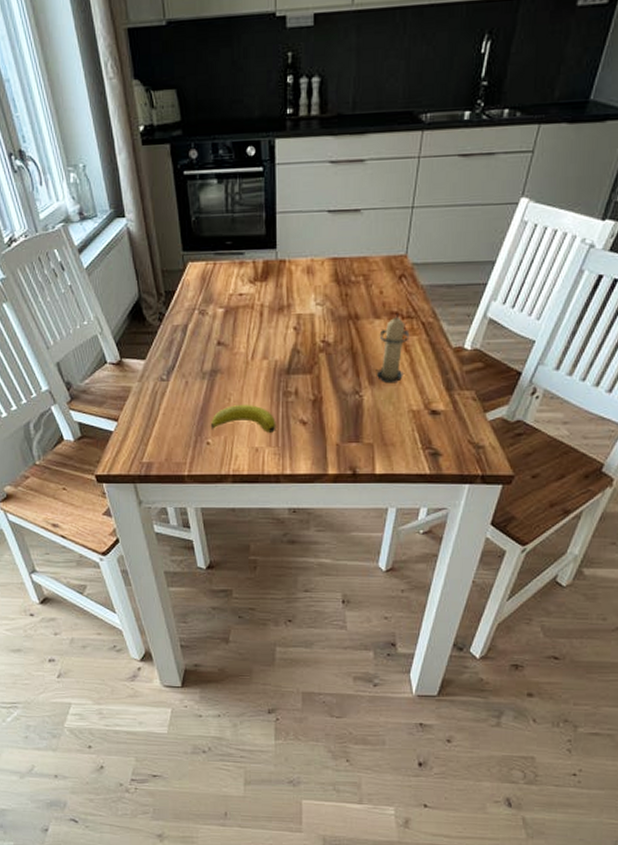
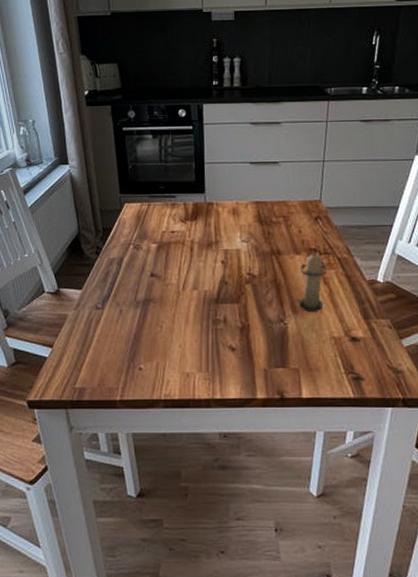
banana: present [210,404,276,433] -> none [143,331,206,358]

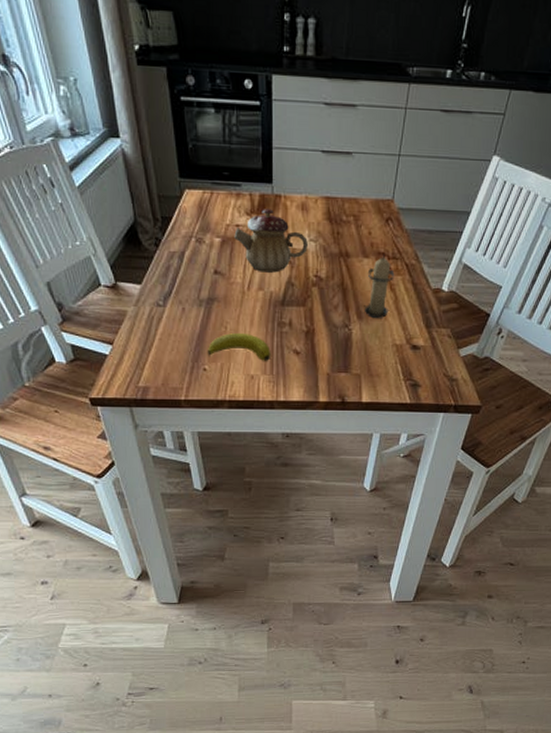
banana: none [143,331,206,358] -> present [207,332,271,361]
teapot: none [169,214,240,273] -> present [234,207,308,273]

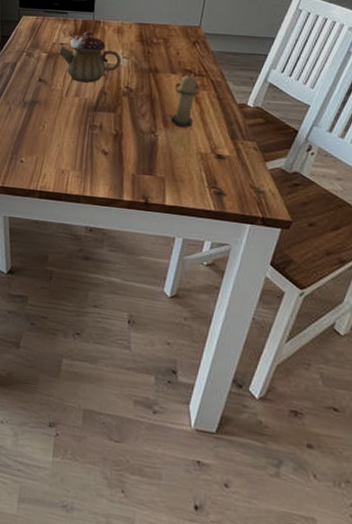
banana: present [207,332,271,361] -> none [25,131,82,158]

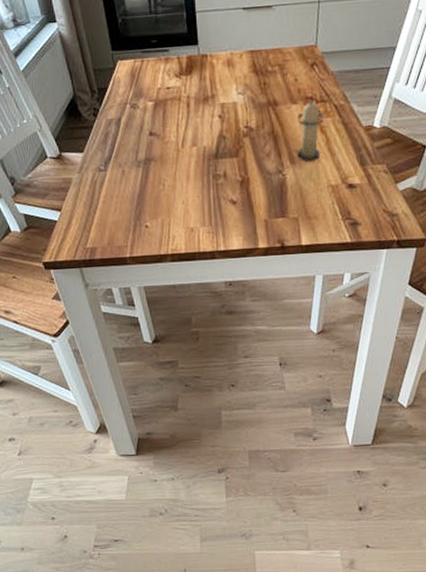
teapot: present [58,30,121,83] -> none [165,68,236,129]

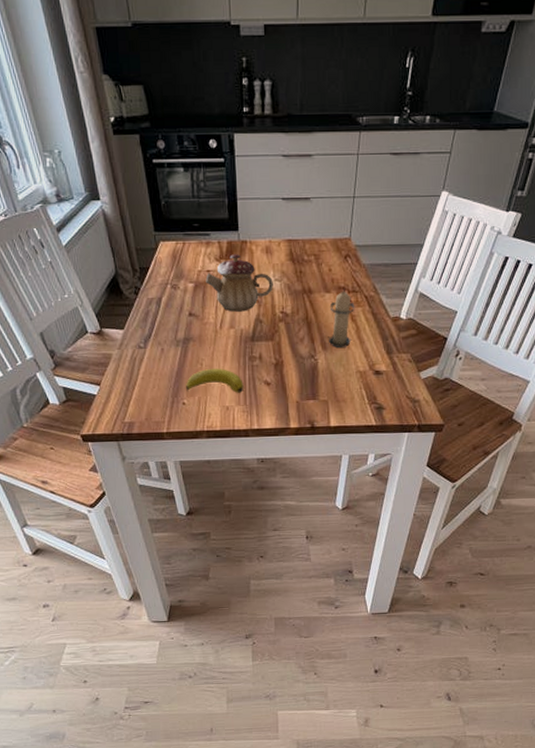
banana: none [147,188,209,213] -> present [185,368,244,393]
teapot: none [165,68,236,129] -> present [206,253,273,312]

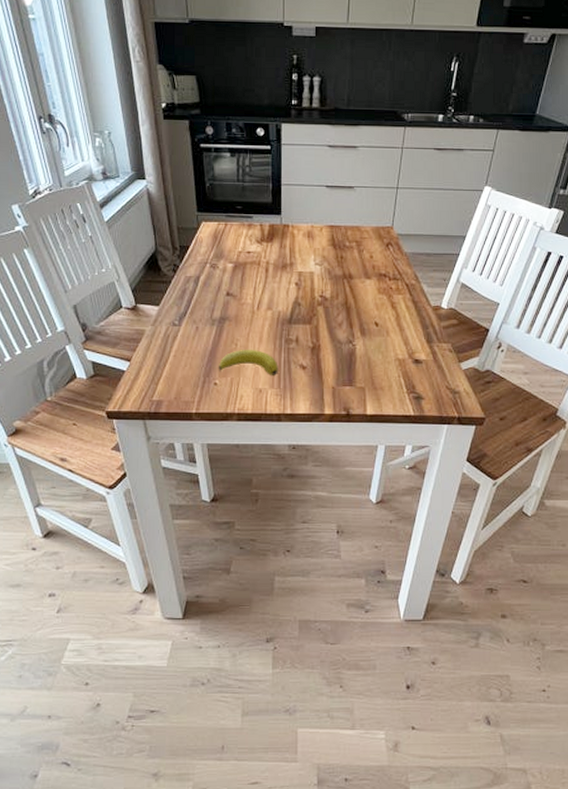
teapot: present [206,253,273,312] -> none [245,236,313,294]
candle: present [328,288,355,349] -> none [367,275,396,335]

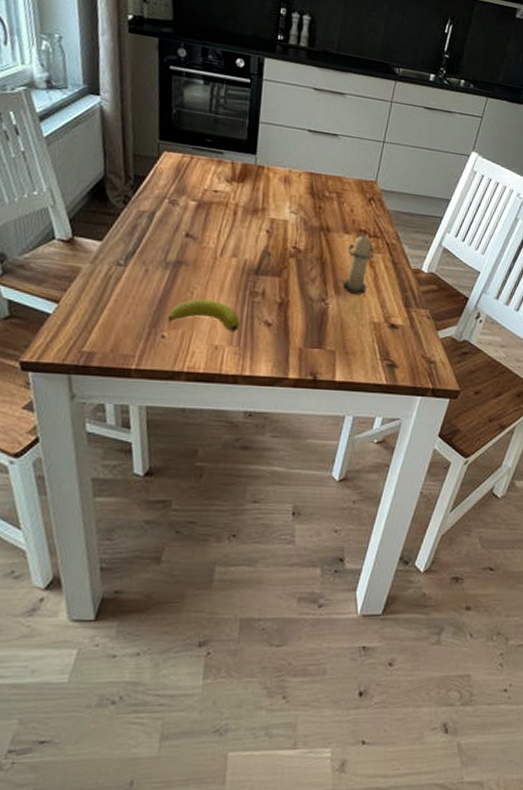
candle: none [367,275,396,335] -> present [342,231,375,295]

